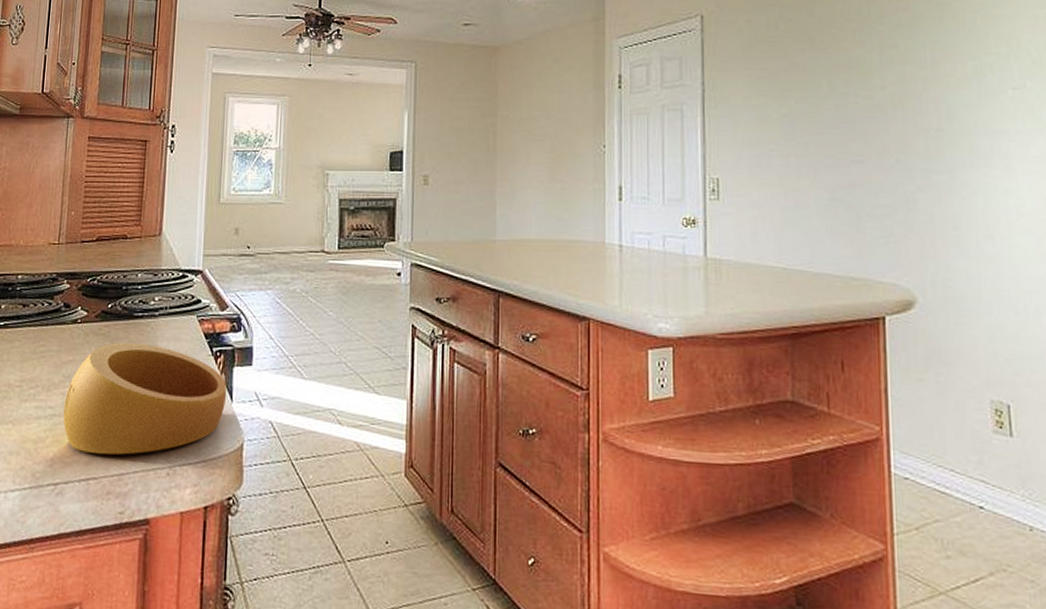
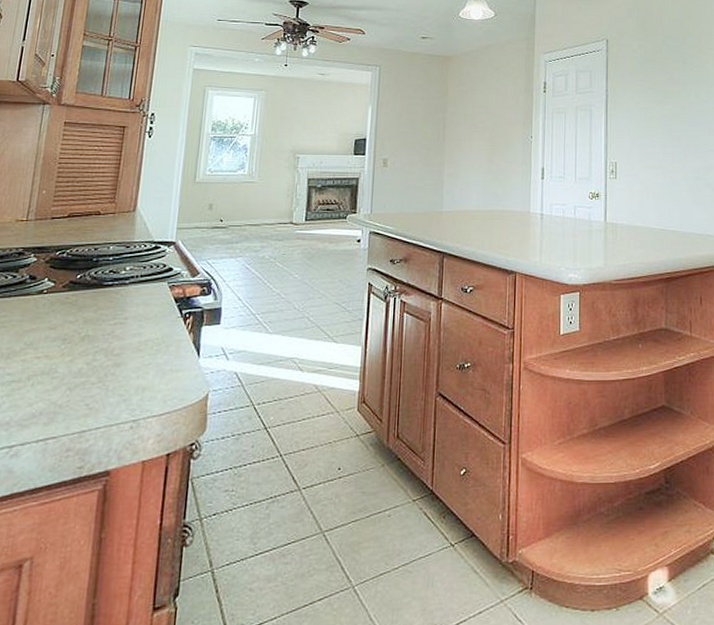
ring: present [63,343,226,455] -> none [22,310,194,415]

